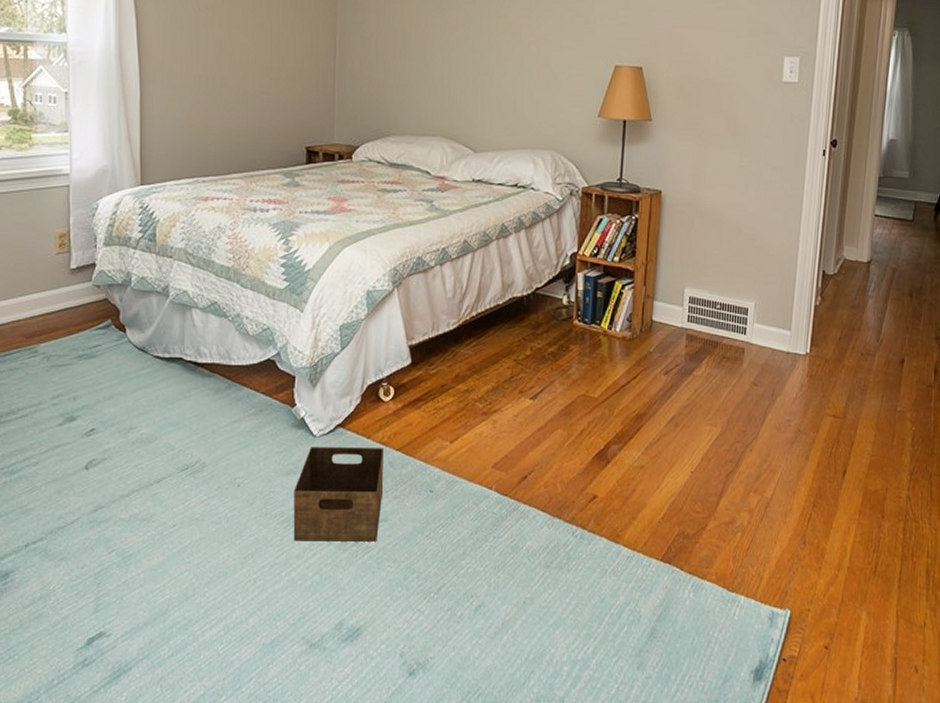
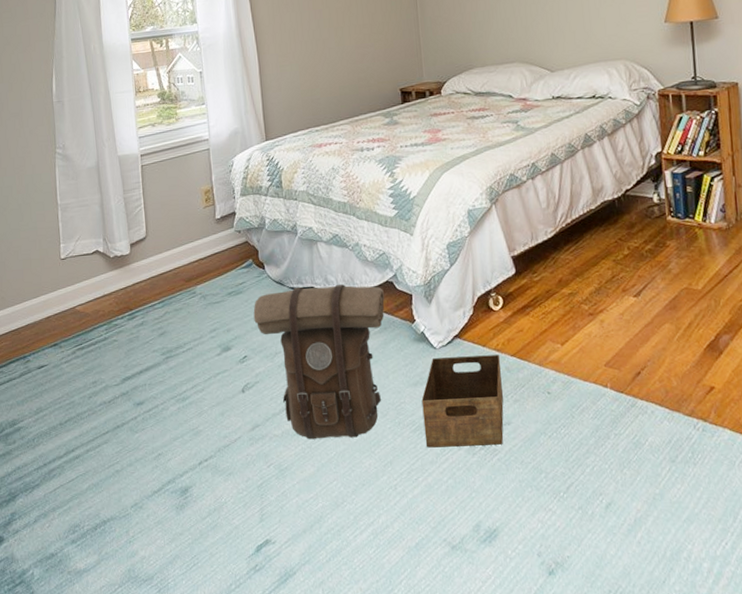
backpack: none [107,356,265,526] -> present [253,284,385,440]

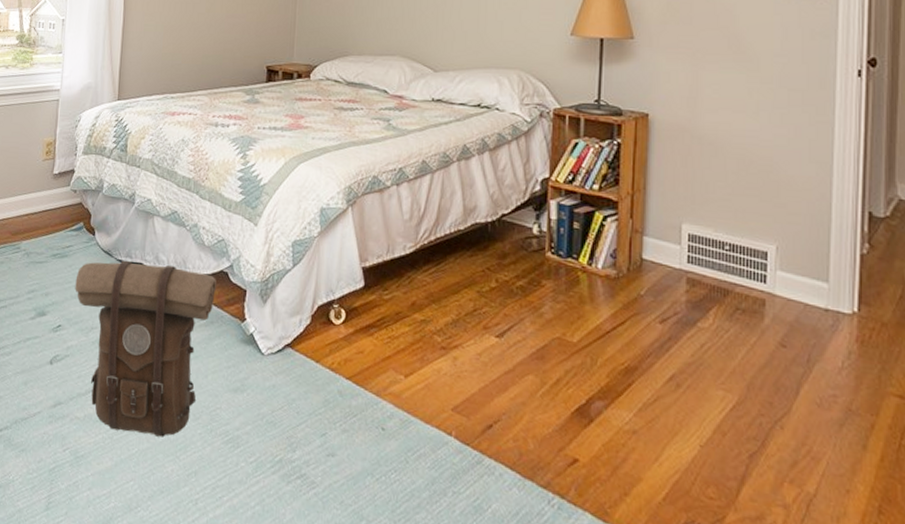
storage basket: present [421,354,504,448] -> none [236,365,333,478]

